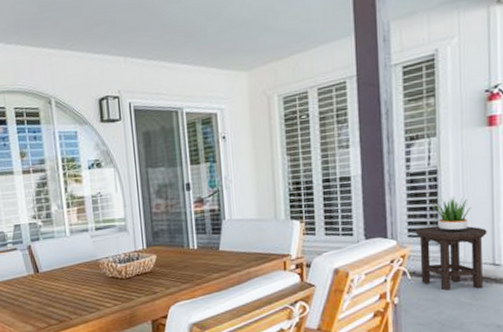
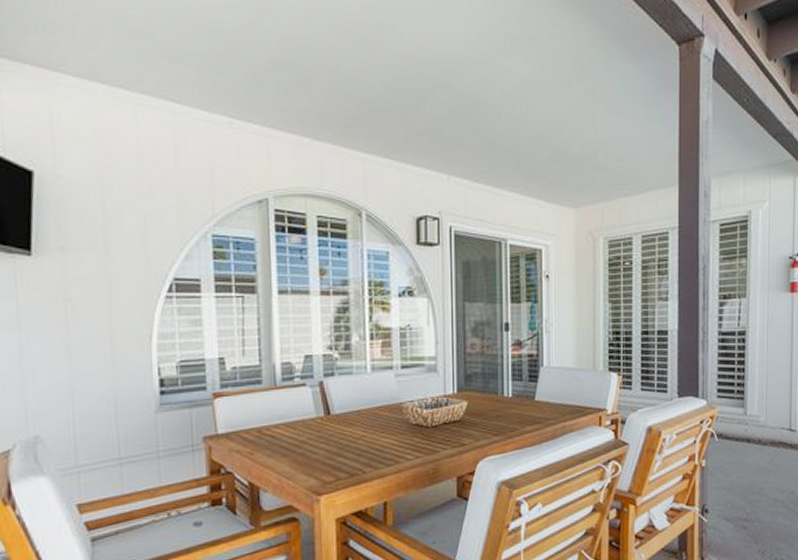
stool: present [415,225,487,291] -> none [723,387,786,455]
potted plant: present [431,196,472,232] -> none [739,359,774,395]

